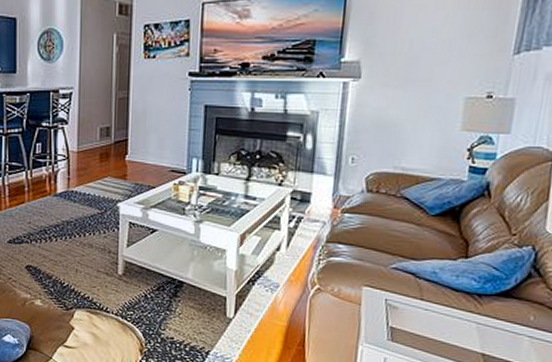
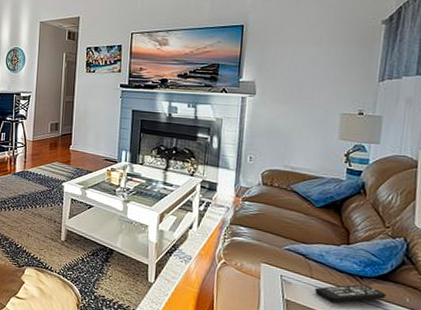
remote control: none [425,303,508,327] -> present [315,284,386,303]

